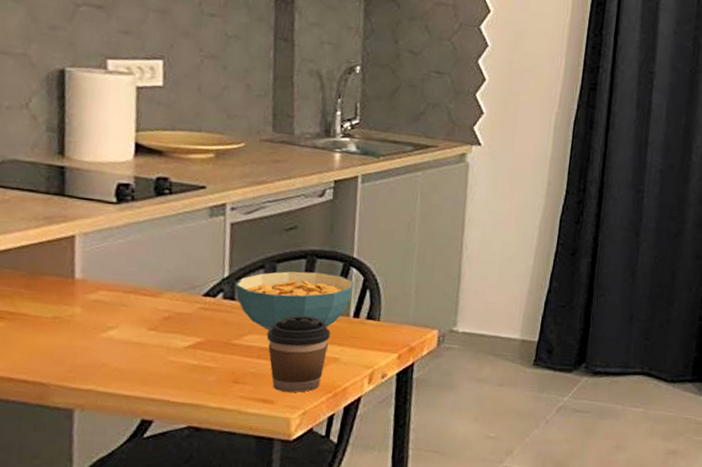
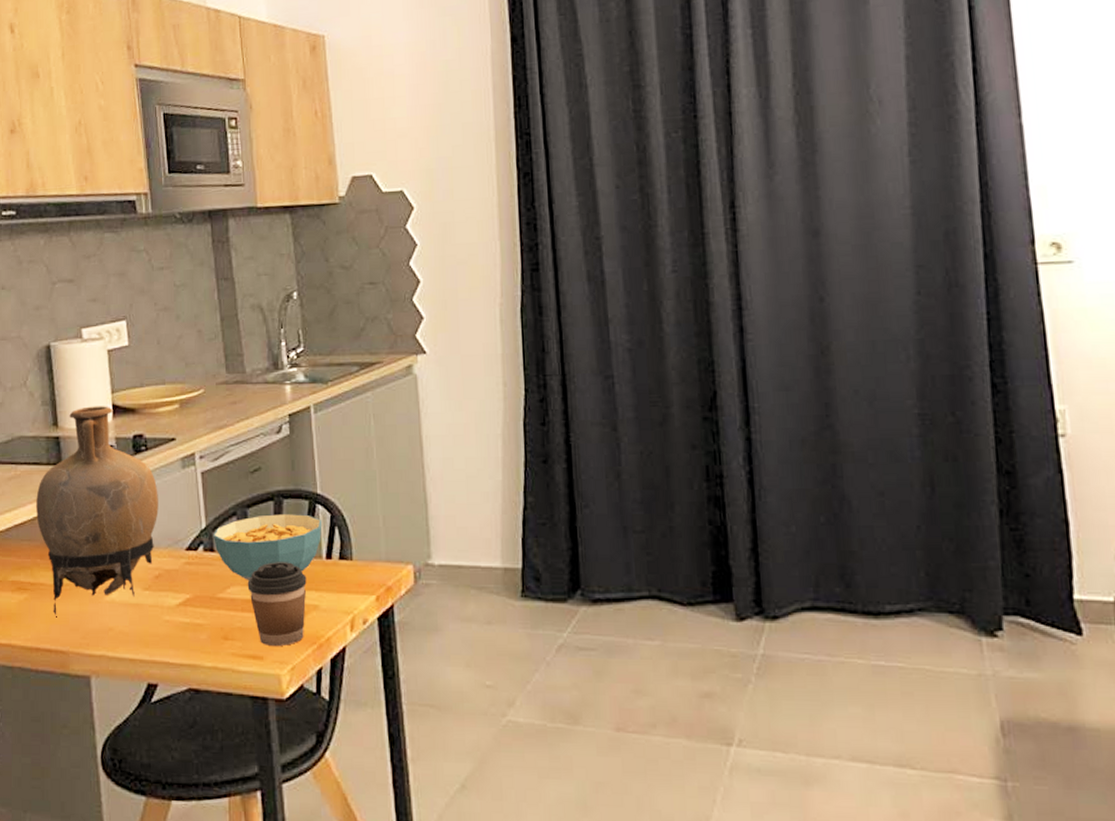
vase: none [25,140,179,347] -> present [36,406,159,615]

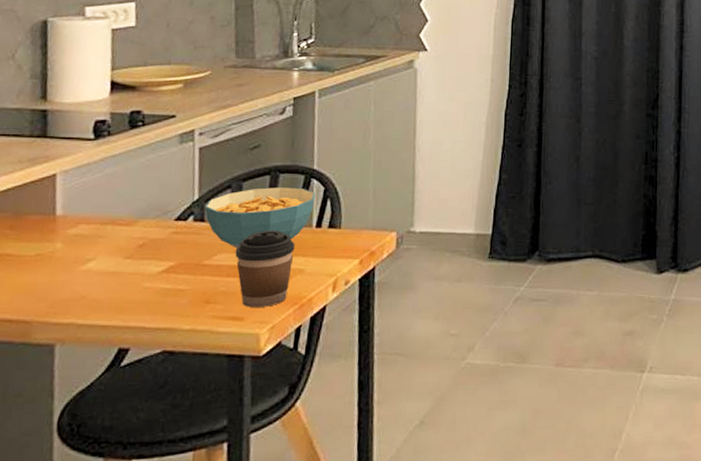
vase: present [36,406,159,615] -> none [10,82,152,285]

